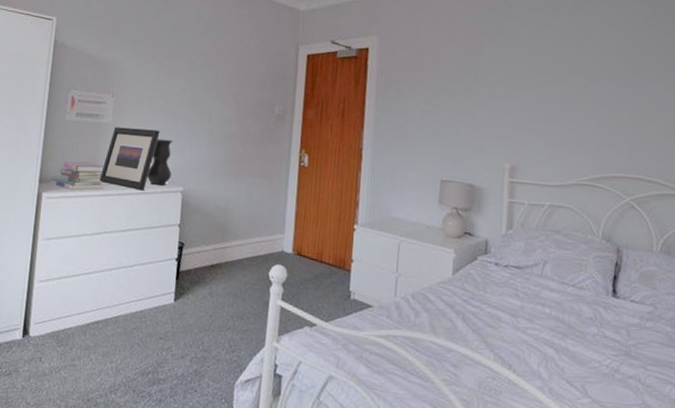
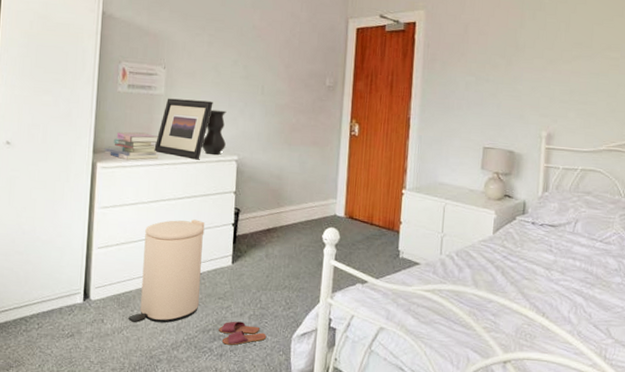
pedal bin: none [66,253,148,363] -> present [128,219,205,323]
slippers: none [158,363,208,391] -> present [219,321,266,345]

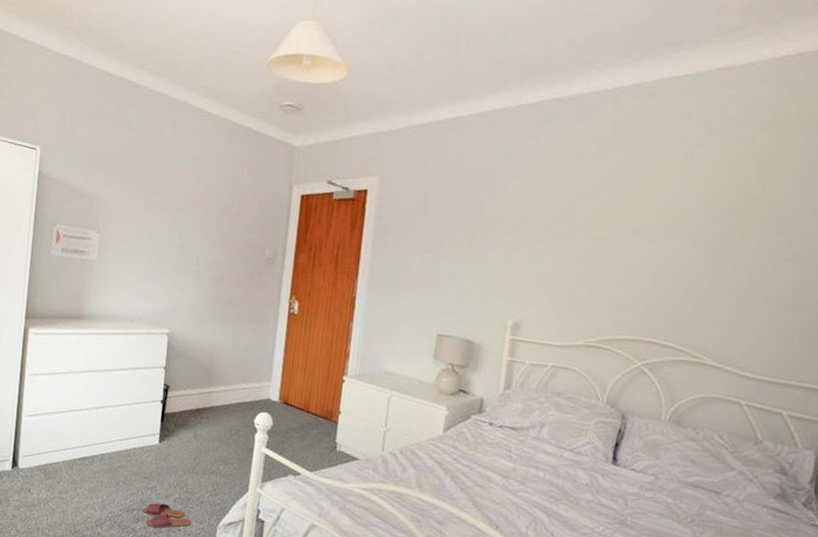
books: present [104,132,158,160] -> none [36,297,90,328]
pedal bin: present [128,219,205,323] -> none [54,392,133,498]
picture frame: present [154,98,213,160] -> none [85,264,146,331]
vase: present [201,109,227,155] -> none [132,278,160,327]

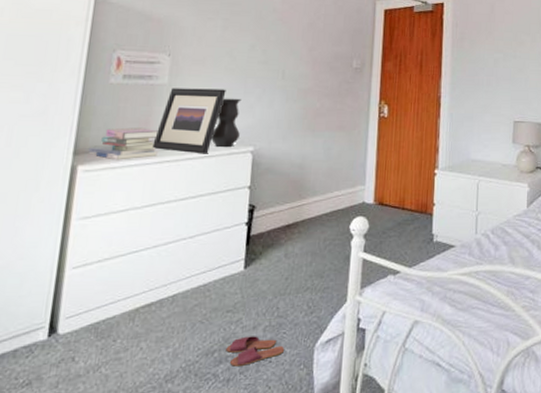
books: none [36,297,90,328] -> present [88,127,159,160]
picture frame: none [85,264,146,331] -> present [152,88,226,154]
vase: none [132,278,160,327] -> present [210,98,242,148]

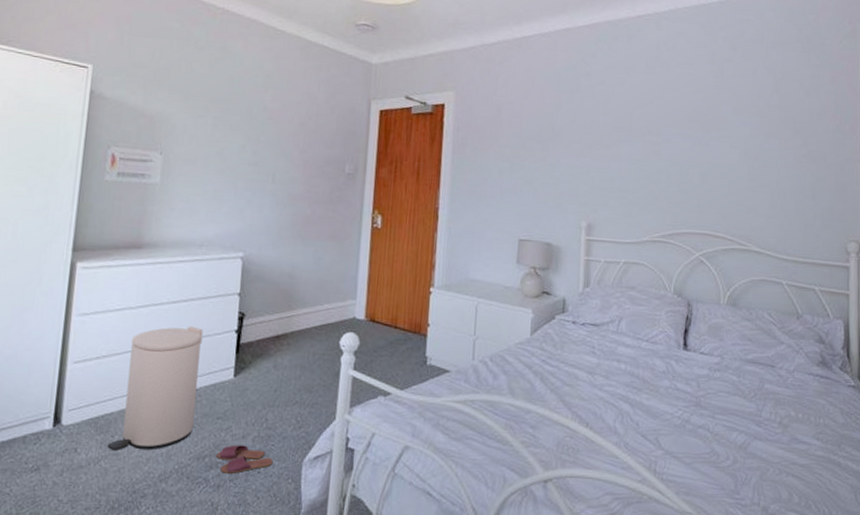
books: present [88,127,159,160] -> none [86,226,151,259]
pedal bin: none [108,222,213,355] -> present [107,326,203,450]
picture frame: present [152,88,226,154] -> none [146,187,217,258]
vase: present [210,98,242,148] -> none [201,200,232,252]

